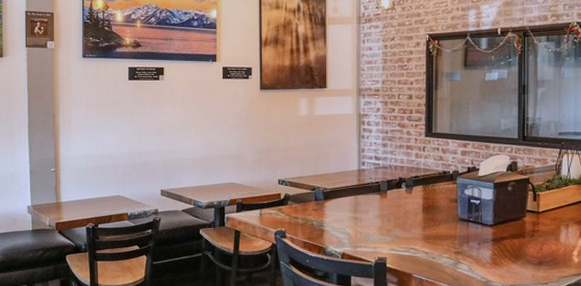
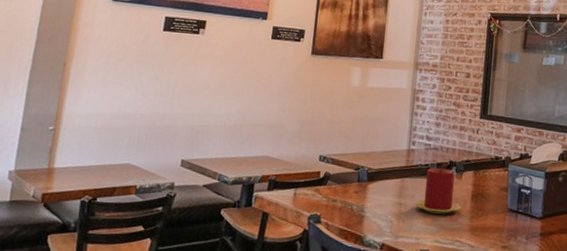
candle: none [370,184,413,225] -> present [415,167,461,214]

